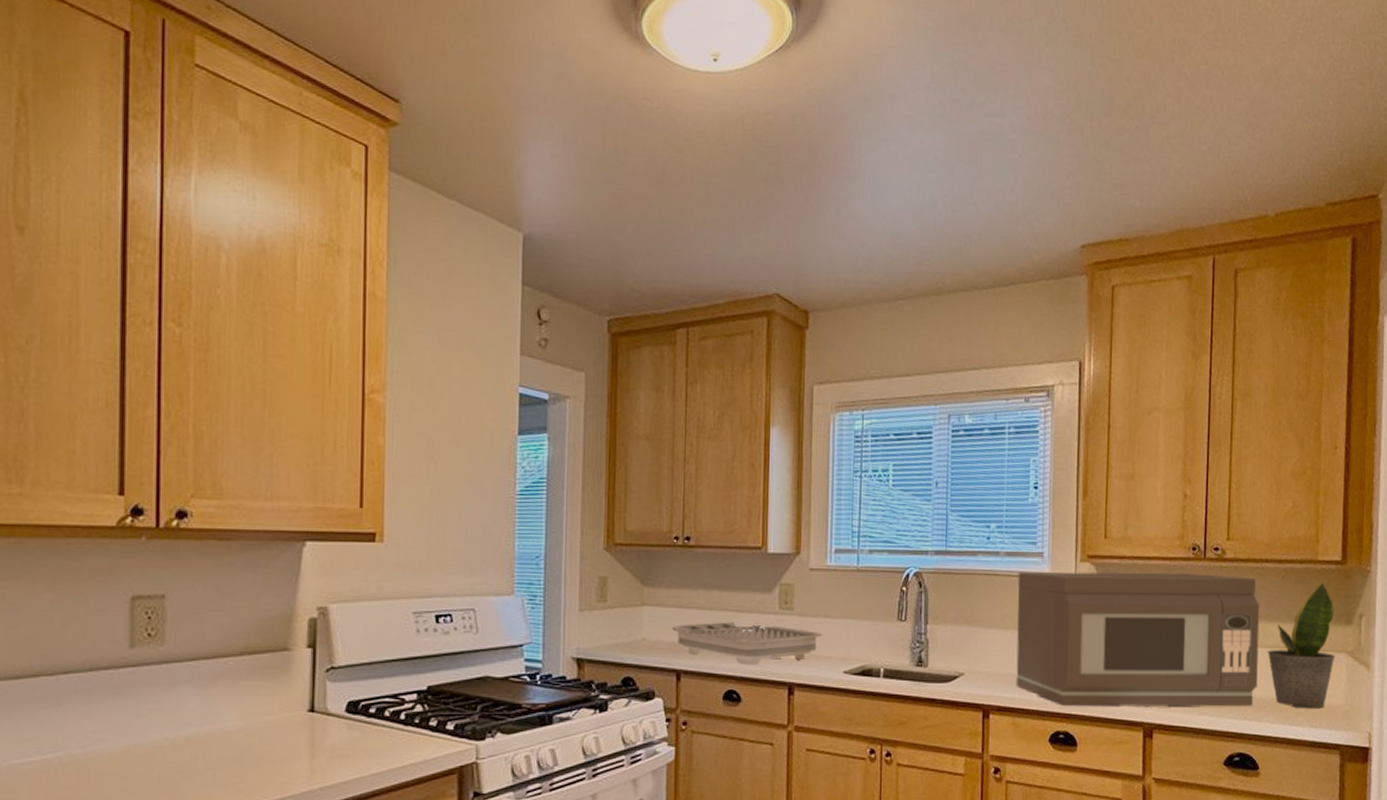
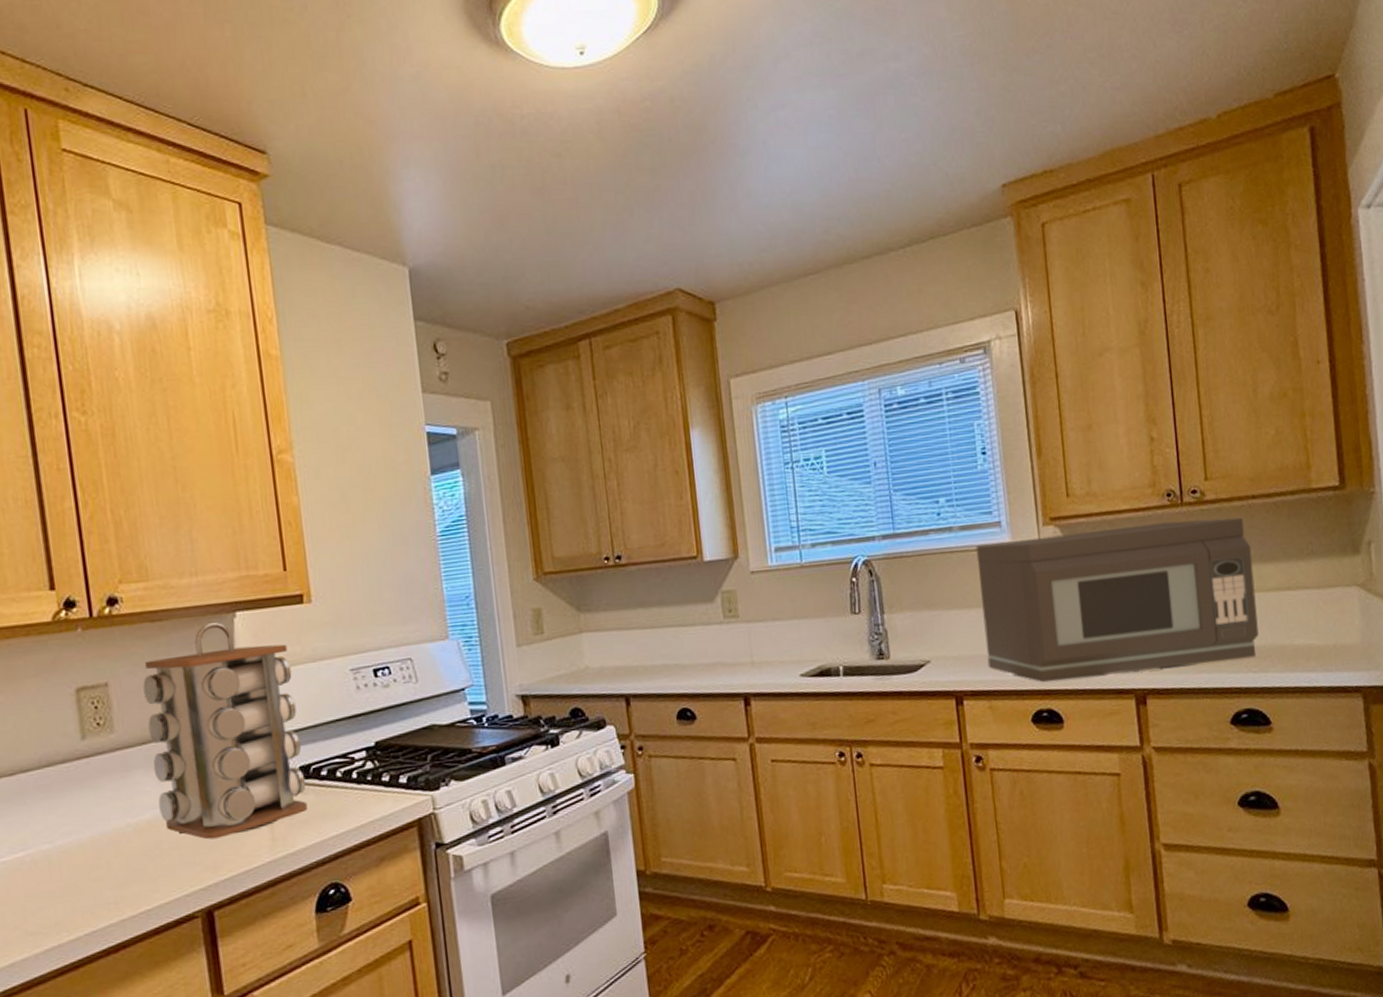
spice rack: none [199,548,354,763] -> present [143,621,308,840]
dish rack: present [671,622,823,665] -> none [613,634,773,681]
potted plant: present [1267,583,1335,708] -> none [1265,512,1345,652]

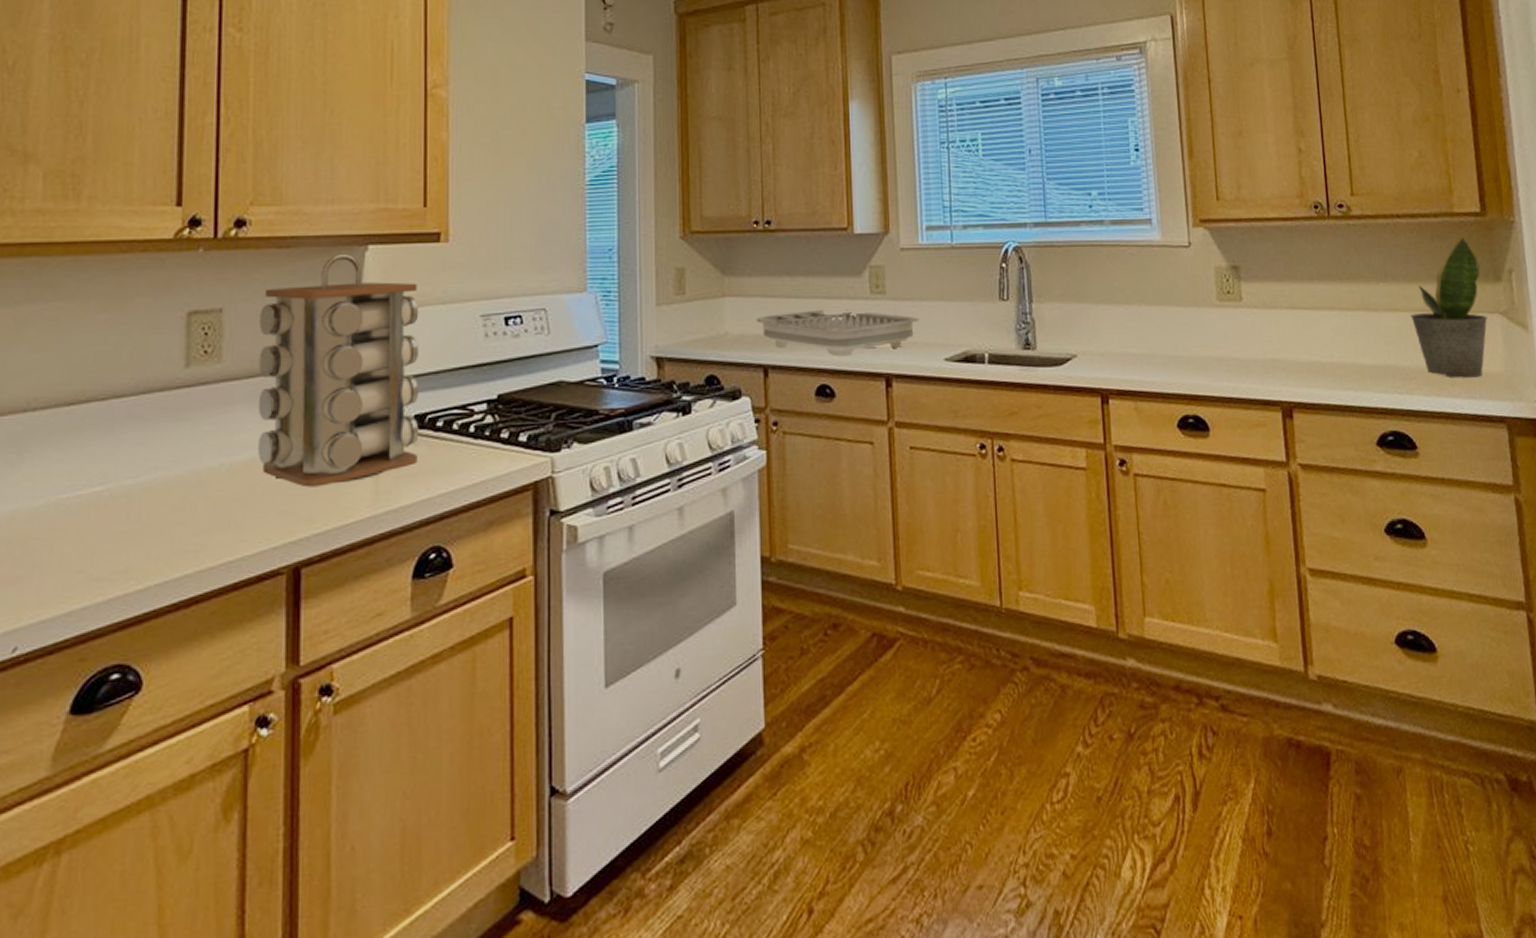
dish rack: none [613,634,773,681] -> present [755,309,919,356]
microwave: present [975,517,1259,683] -> none [1126,233,1404,388]
potted plant: none [1265,512,1345,652] -> present [1410,237,1488,377]

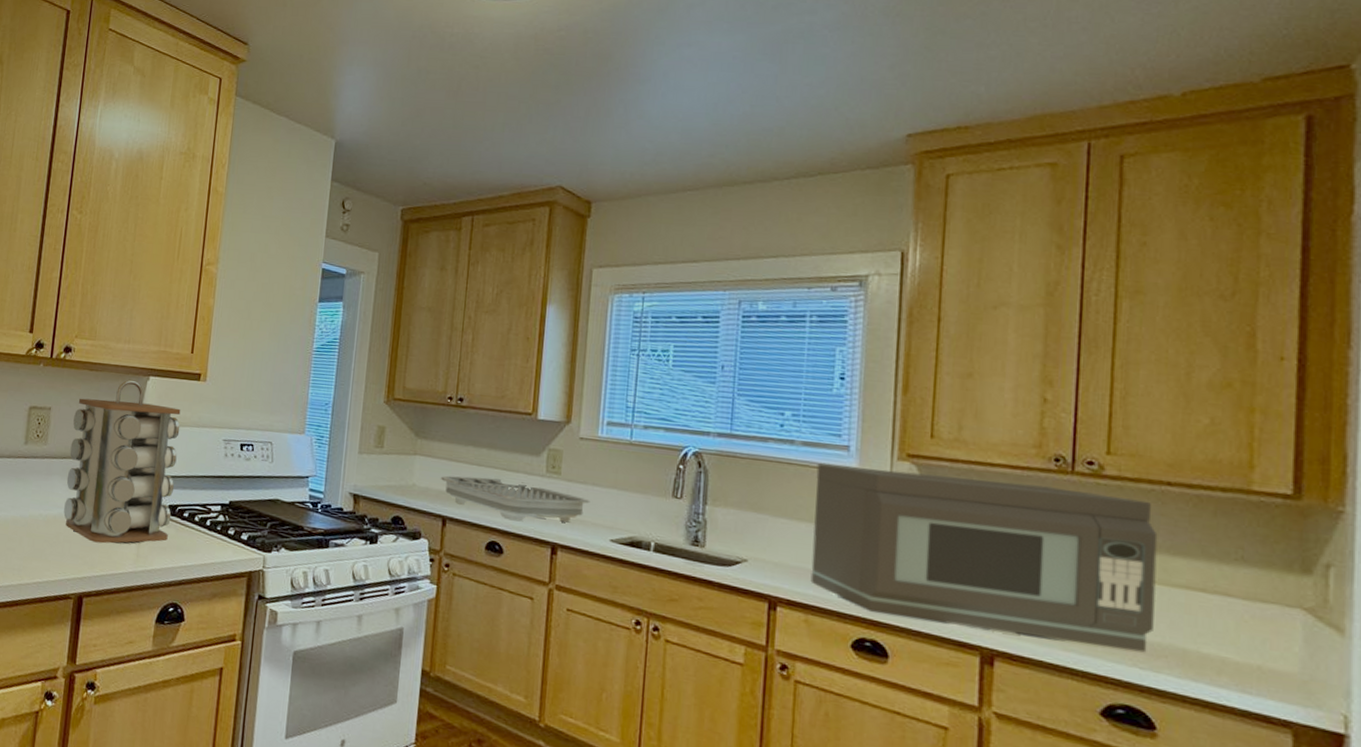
microwave: none [1126,233,1404,388] -> present [810,463,1158,653]
potted plant: present [1410,237,1488,377] -> none [1169,518,1283,671]

